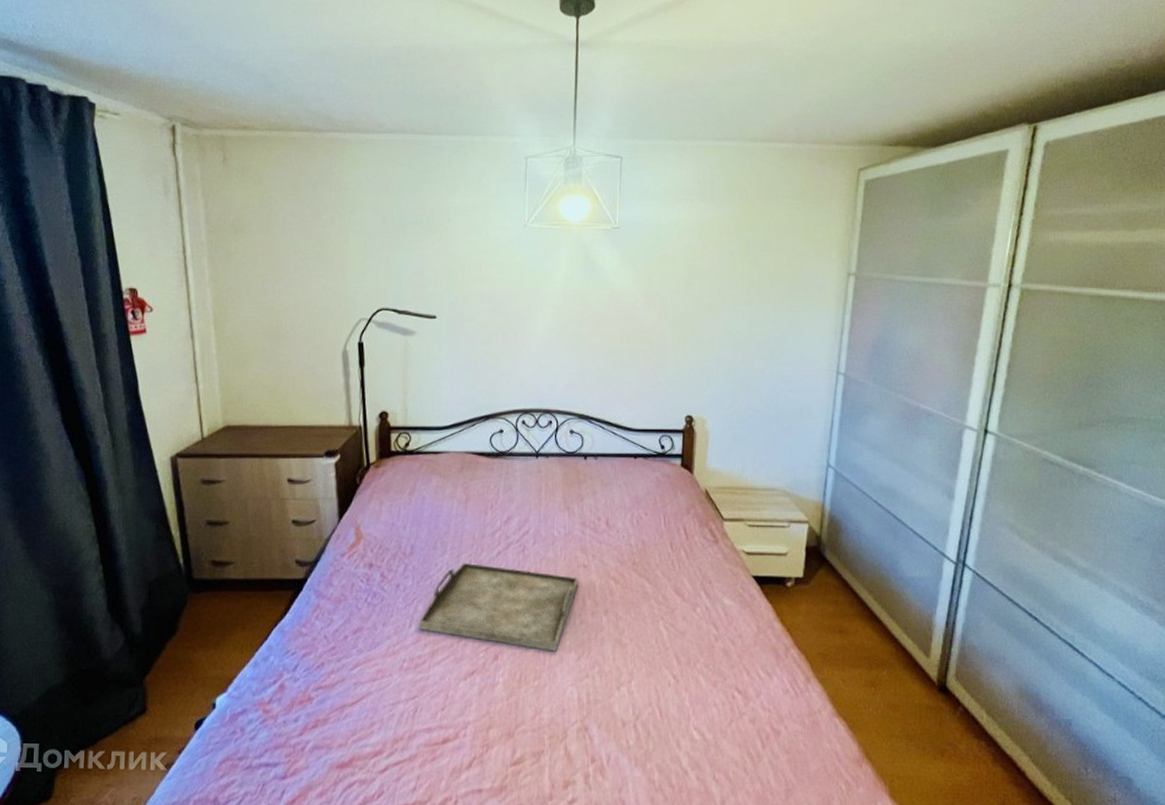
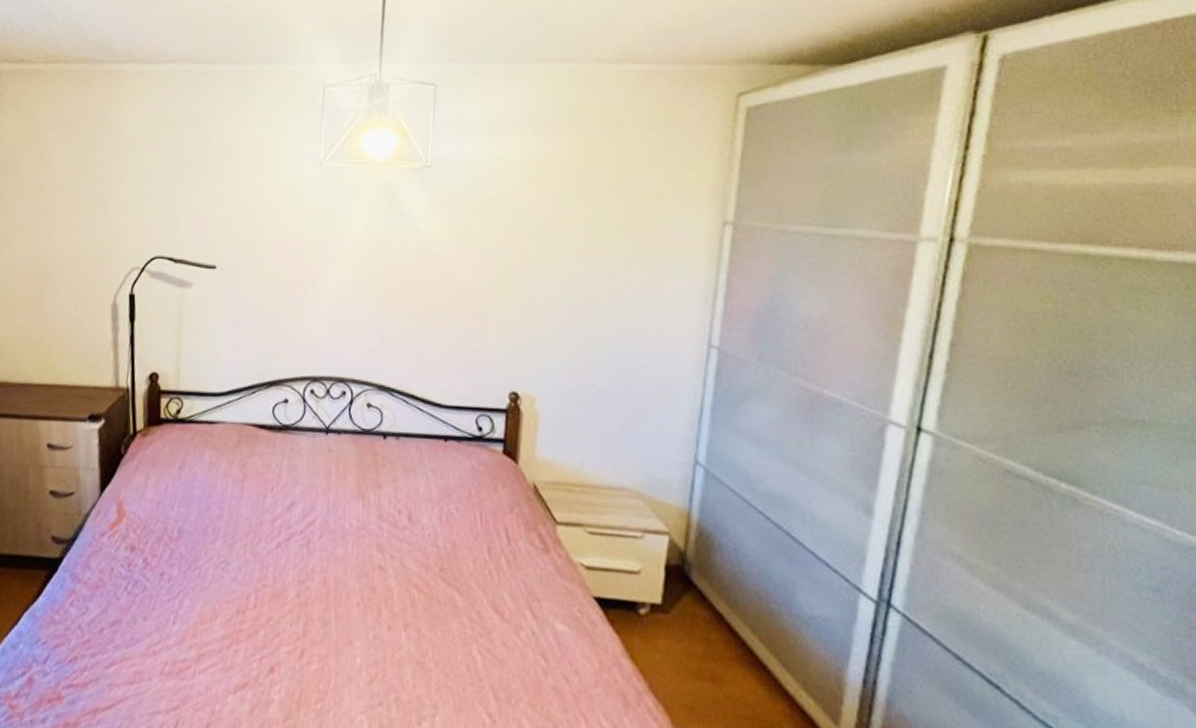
serving tray: present [418,562,578,652] -> none [183,552,373,670]

